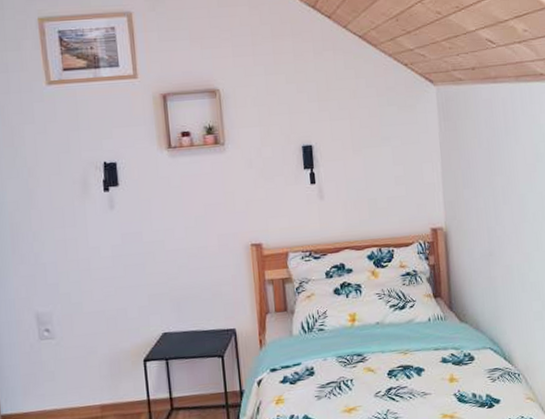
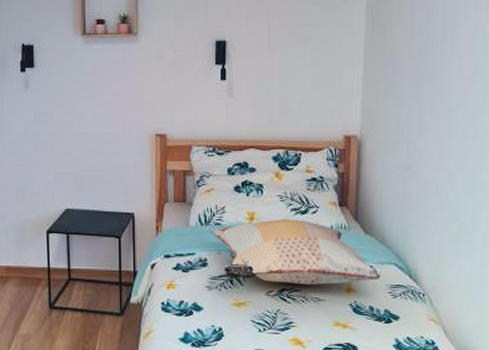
decorative pillow: none [314,315,479,385] -> present [211,219,380,285]

